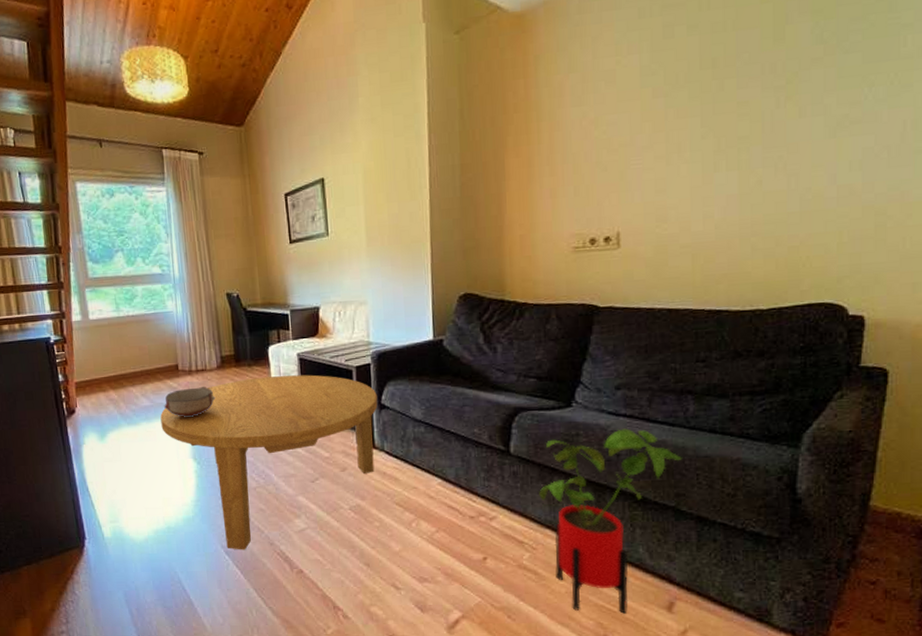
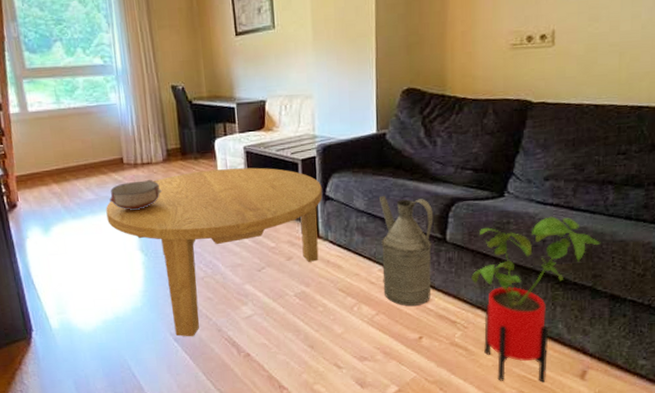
watering can: none [437,404,496,524] -> present [380,195,434,307]

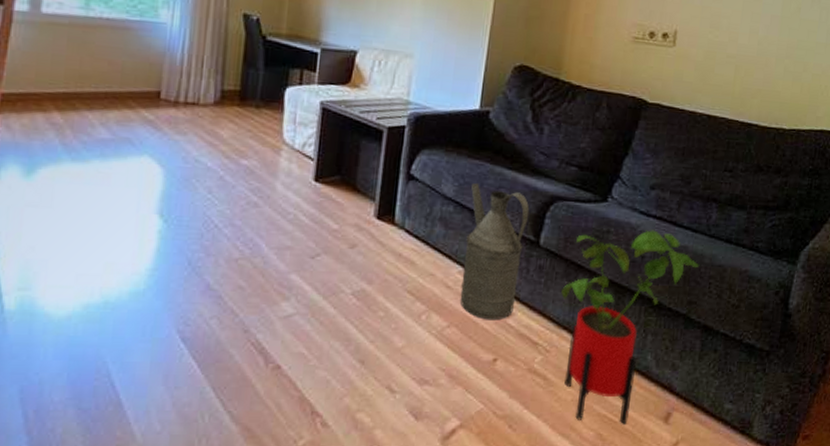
coffee table: present [106,167,323,337] -> none [121,123,407,337]
ceramic bowl: present [109,179,162,210] -> none [130,123,205,161]

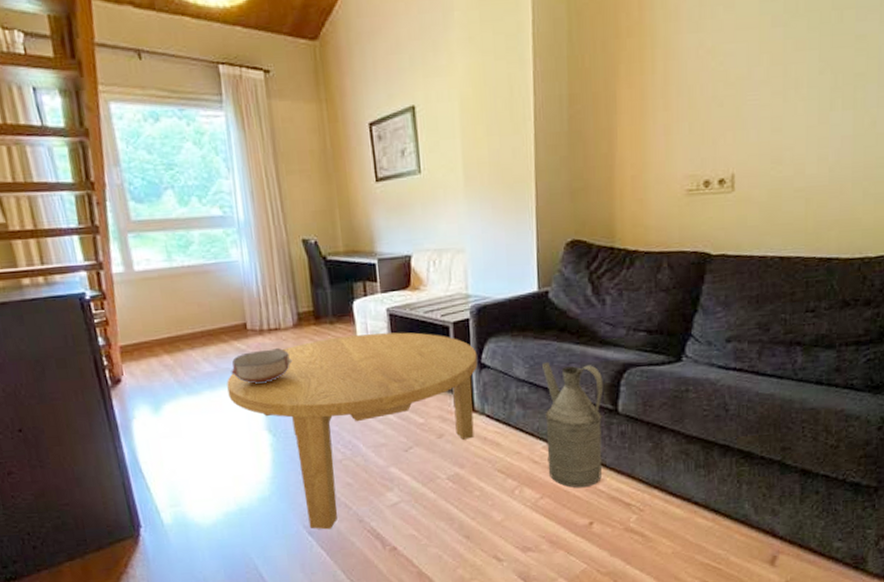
coffee table: none [121,123,407,337] -> present [226,332,478,530]
ceramic bowl: none [130,123,205,161] -> present [231,347,293,384]
house plant: present [561,230,700,424] -> none [647,382,790,571]

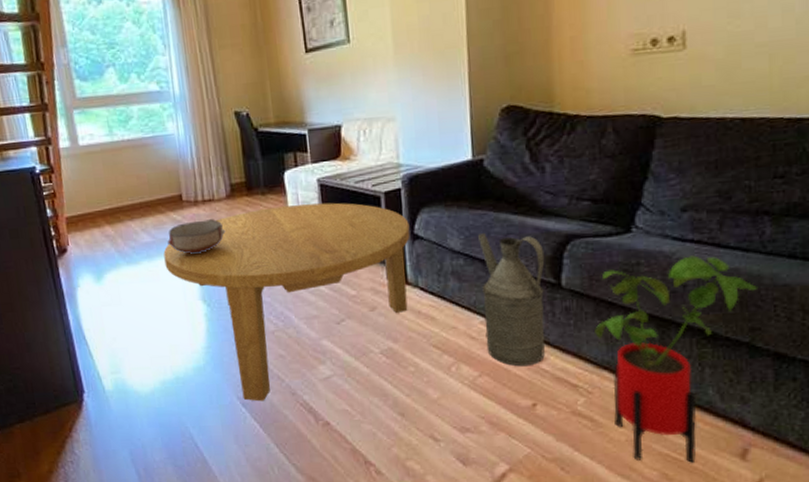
house plant: none [647,382,790,571] -> present [595,255,759,463]

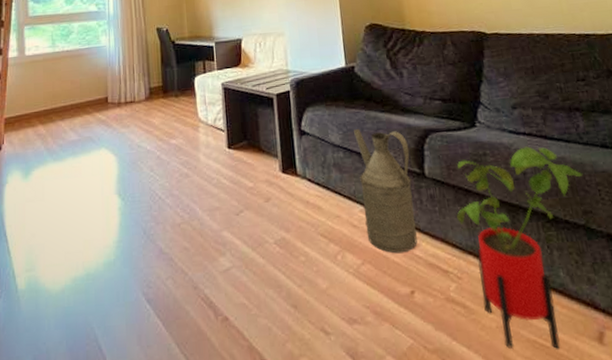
coffee table: present [163,202,410,402] -> none [87,103,298,297]
ceramic bowl: present [167,218,226,254] -> none [92,118,143,151]

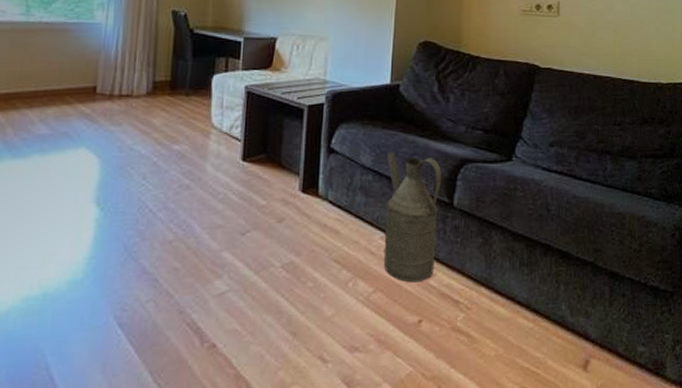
house plant: present [456,146,583,349] -> none [477,184,601,376]

